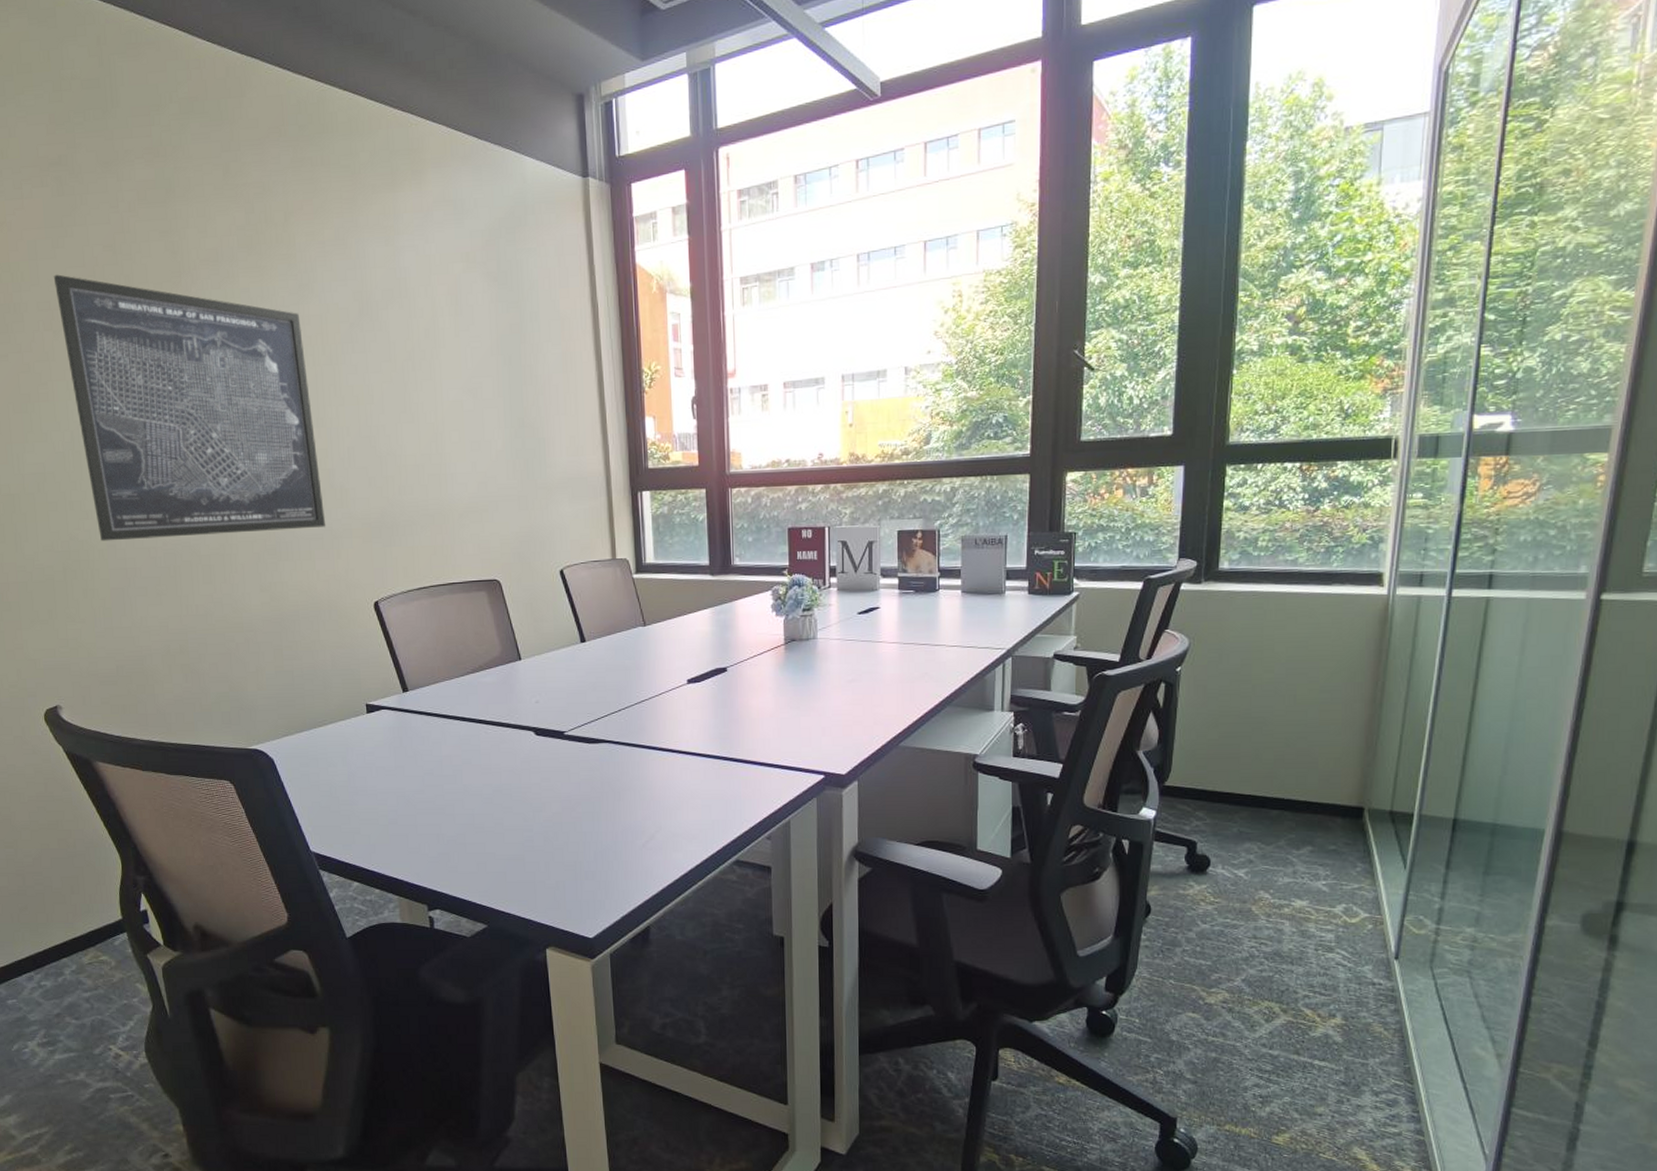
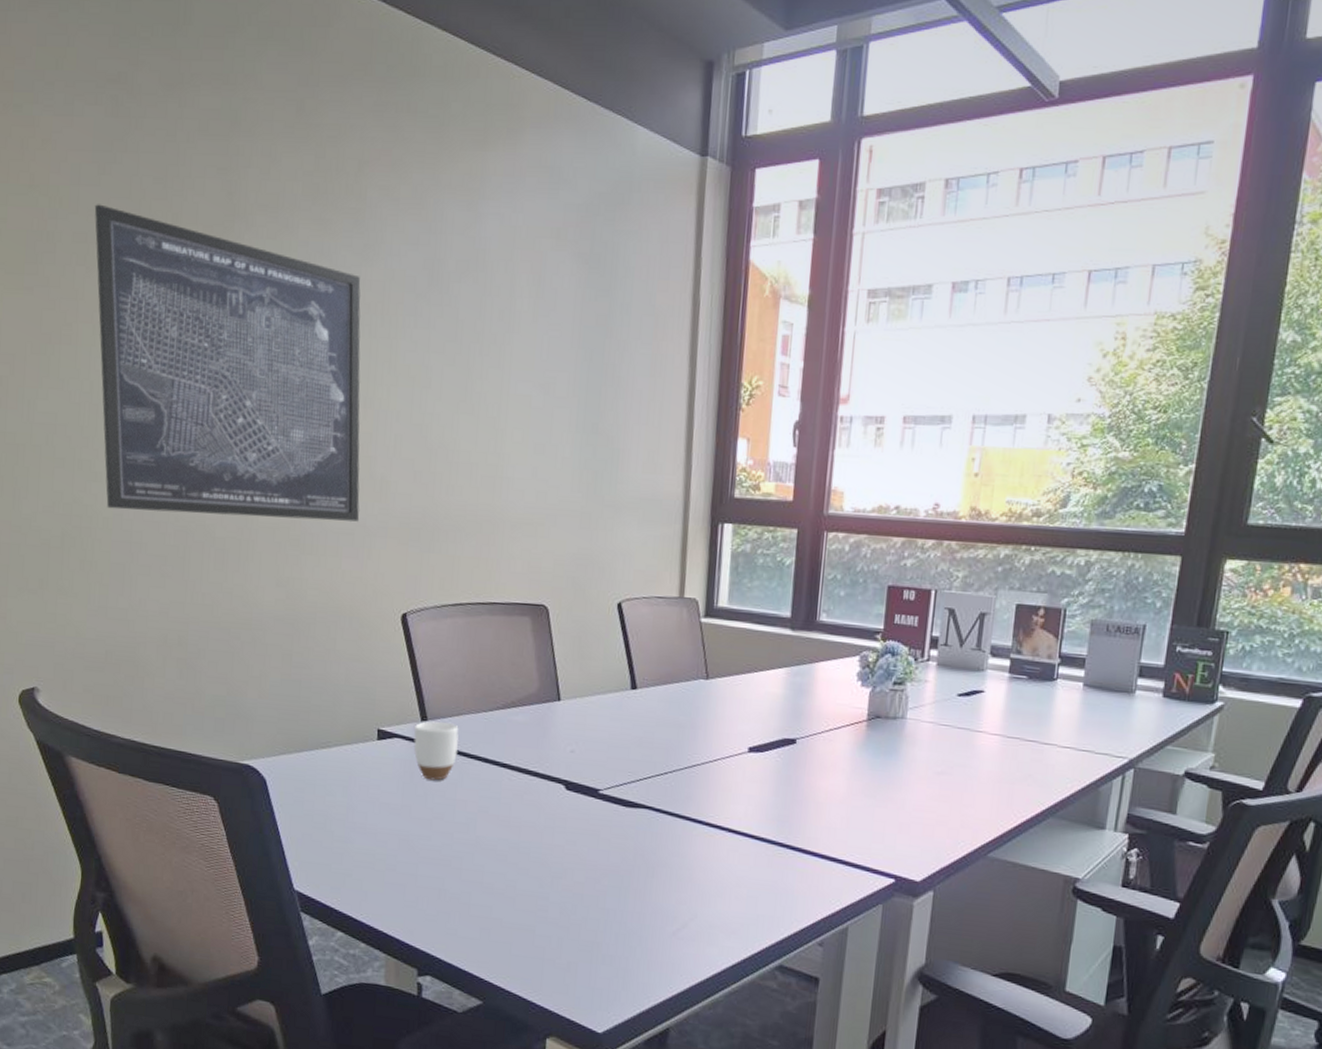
mug: none [398,691,438,742] -> present [413,721,459,781]

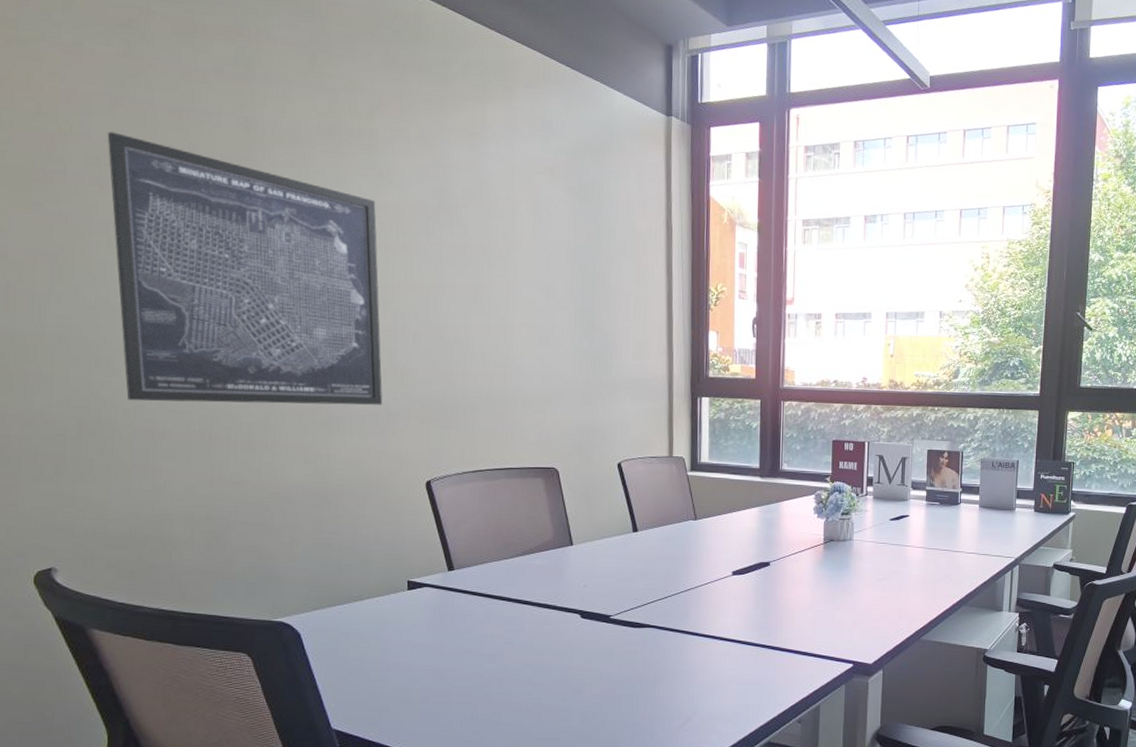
mug: present [413,721,459,781] -> none [442,571,483,621]

